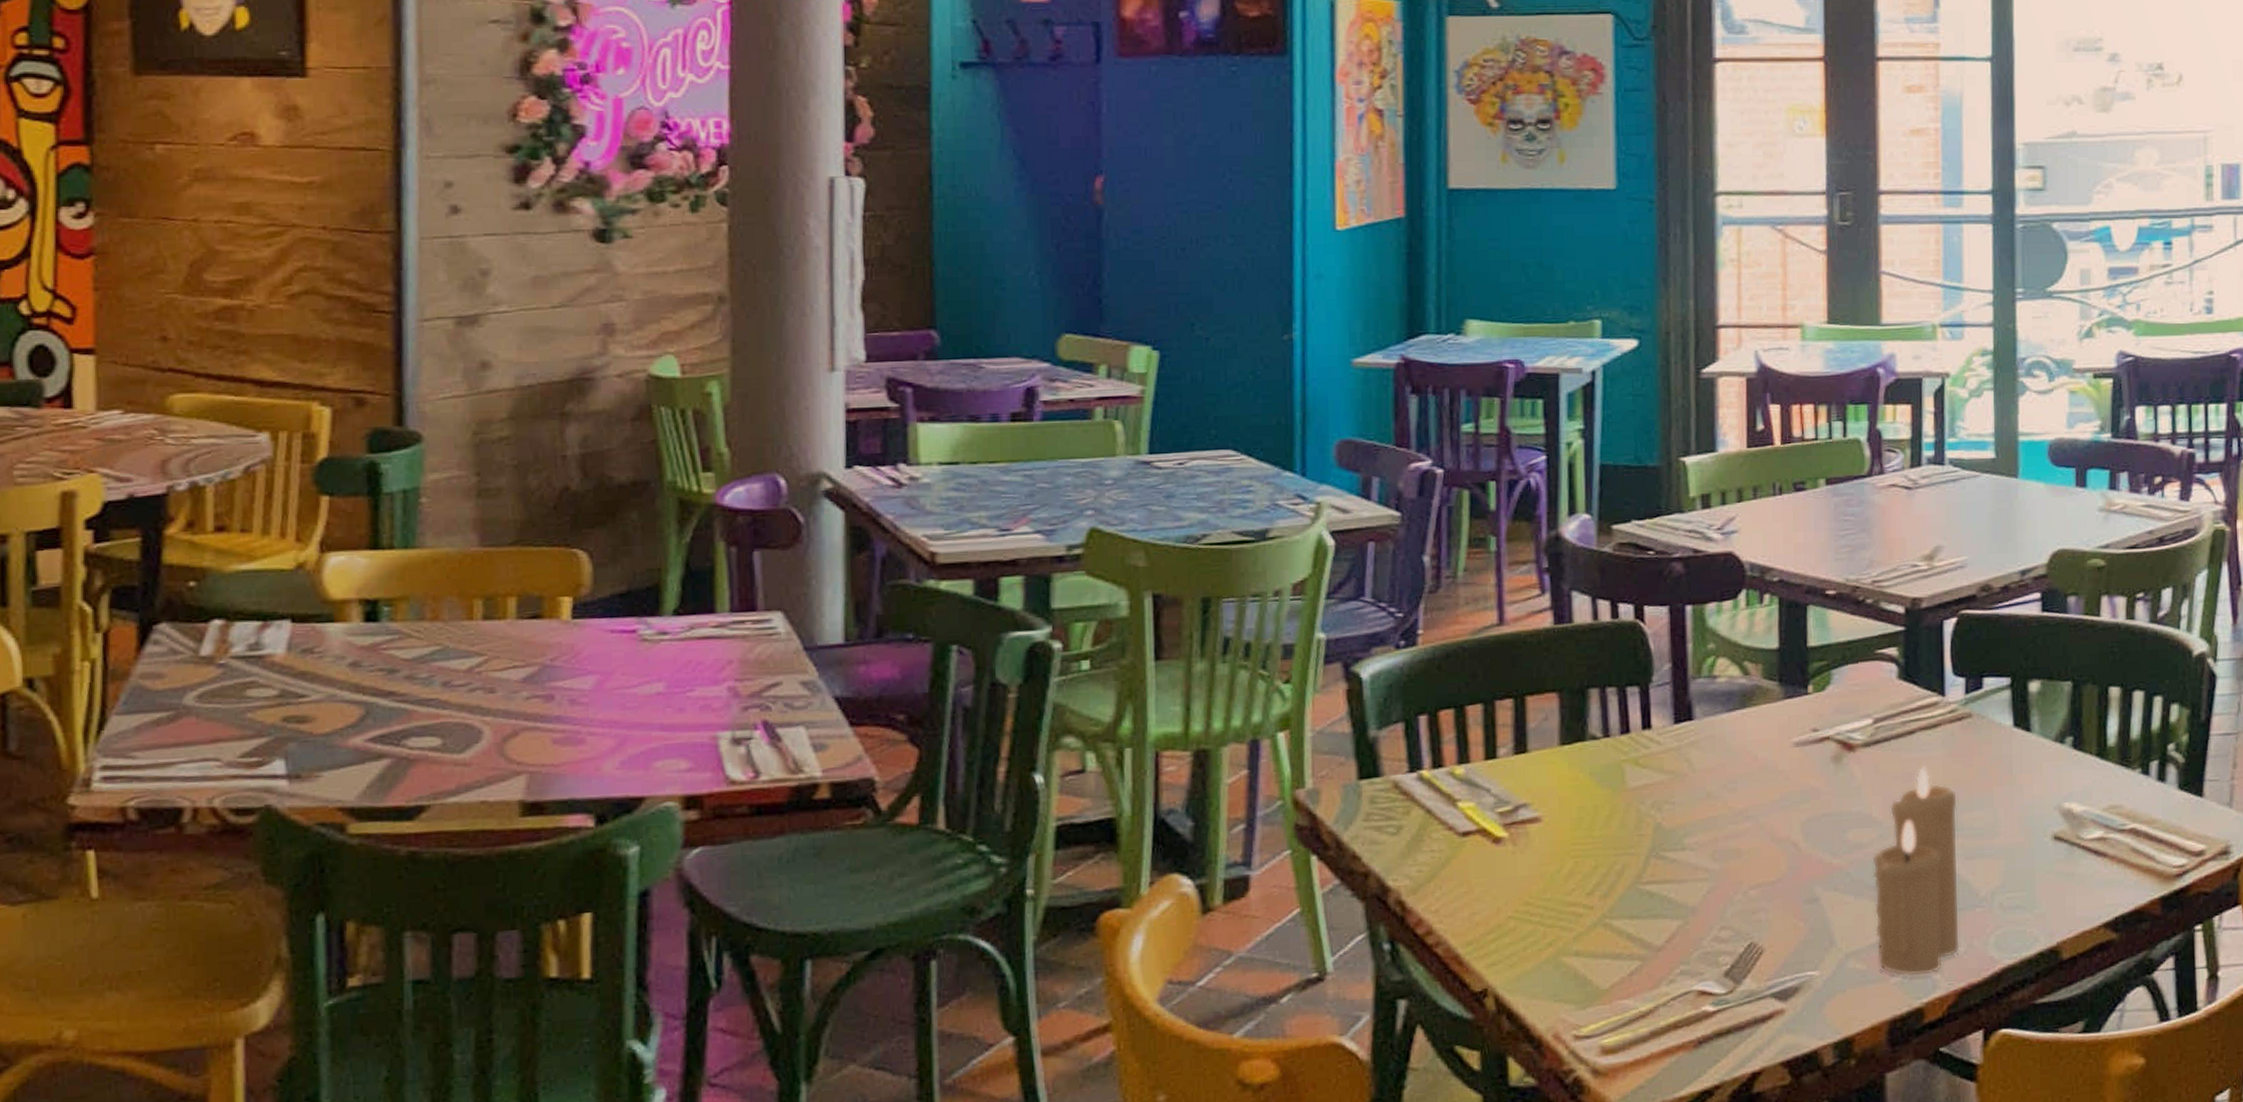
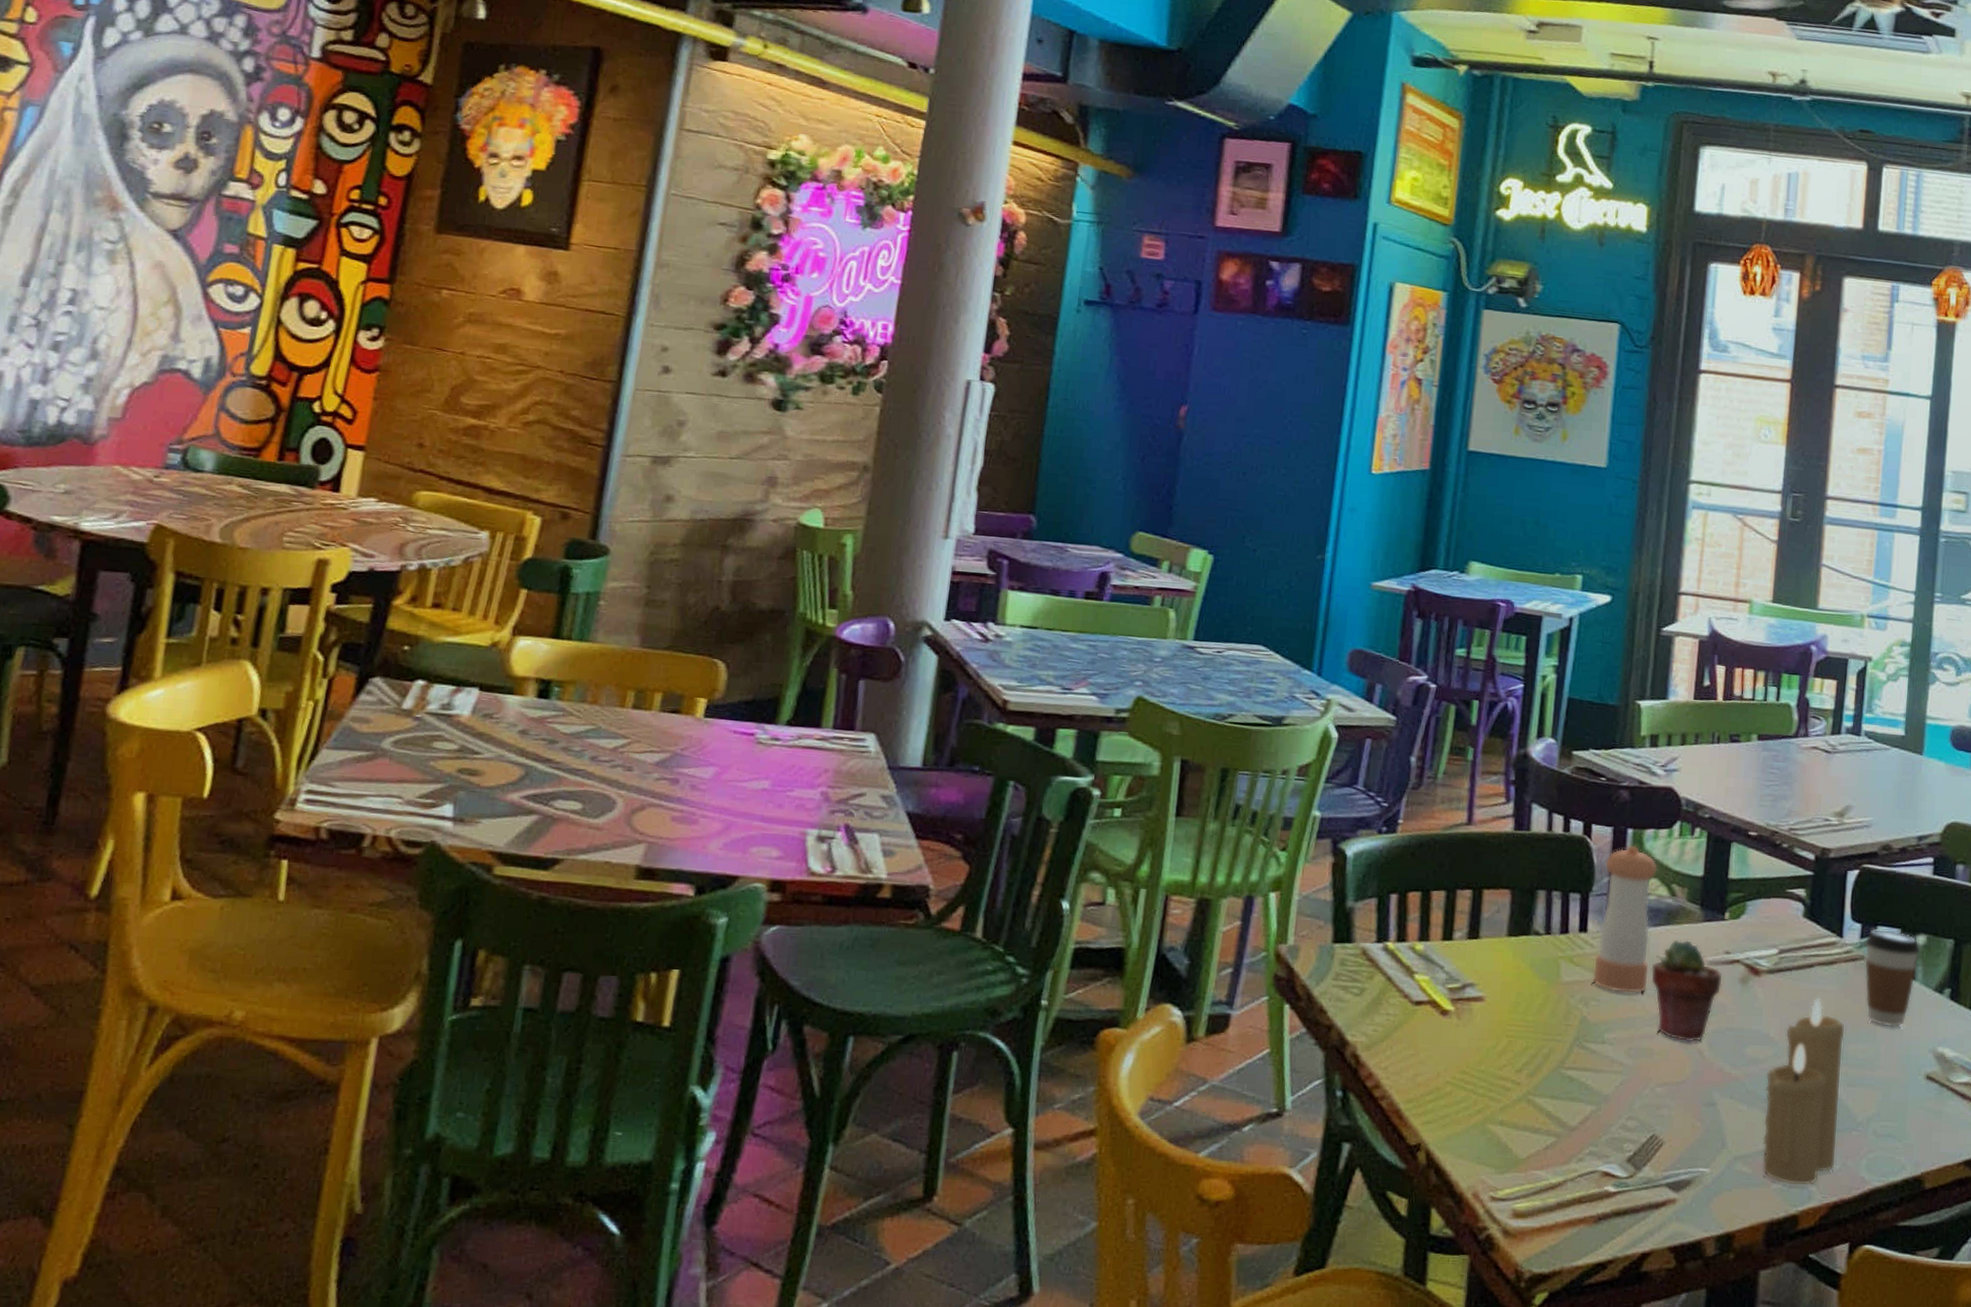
pepper shaker: none [1662,623,1728,792] -> present [1592,845,1658,994]
potted succulent: none [1729,721,1812,837] -> present [1650,939,1723,1044]
coffee cup: none [1971,679,2035,789] -> present [1864,928,1921,1028]

